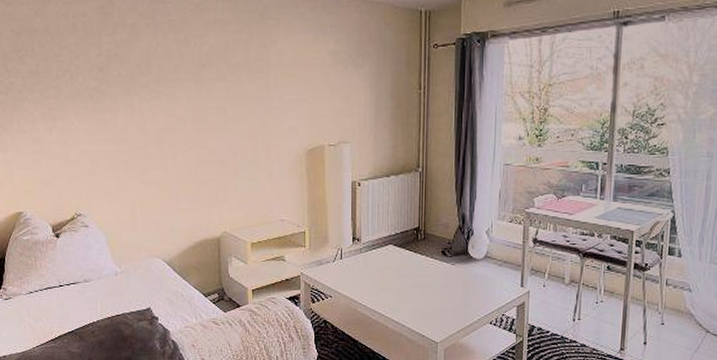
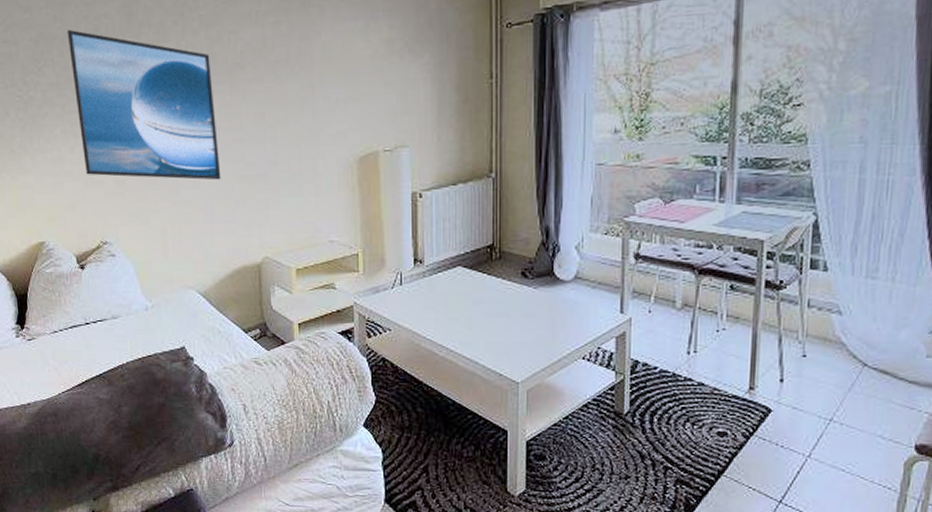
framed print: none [47,24,186,164] -> present [67,29,221,180]

